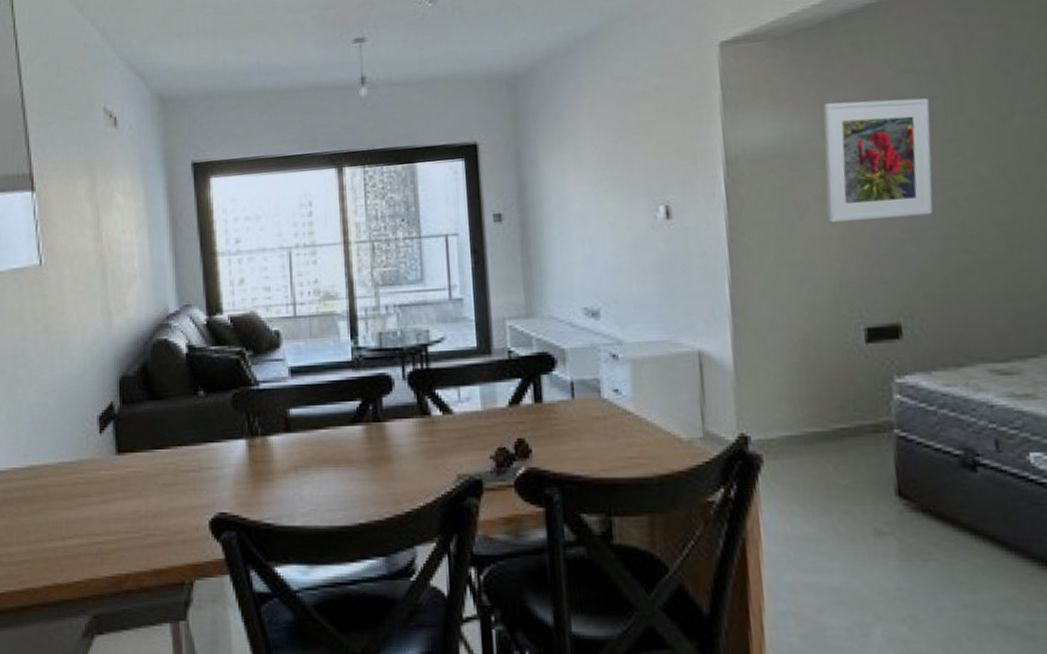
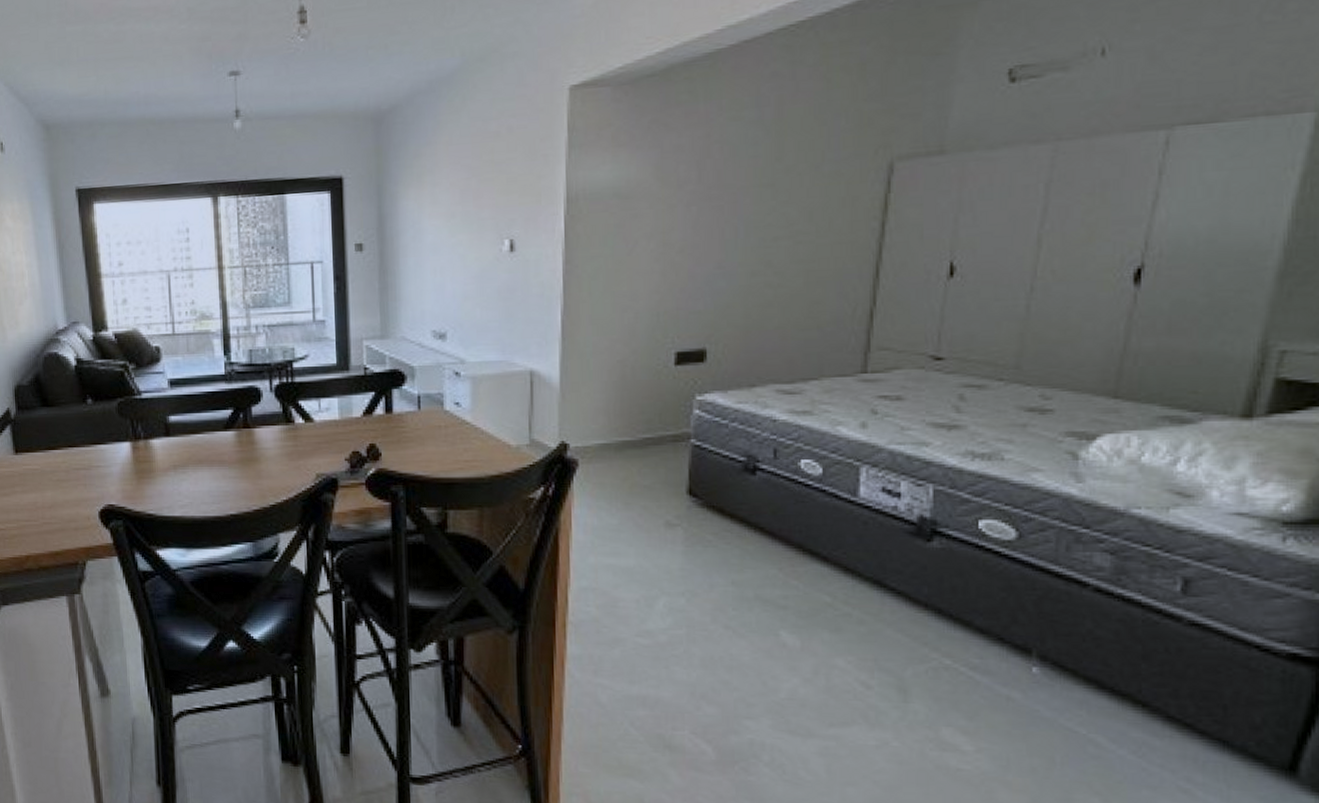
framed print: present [822,98,933,222] -> none [652,145,752,258]

